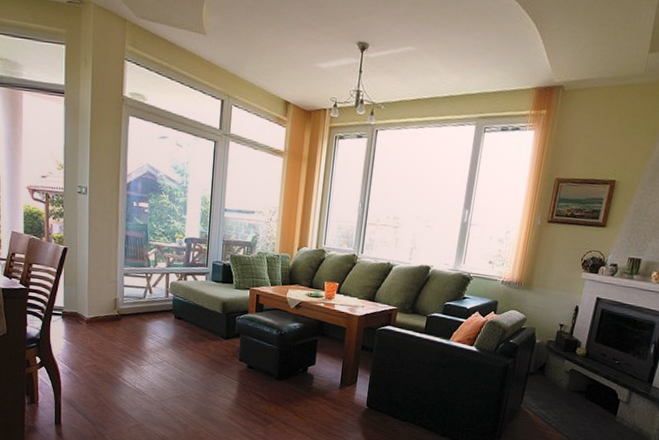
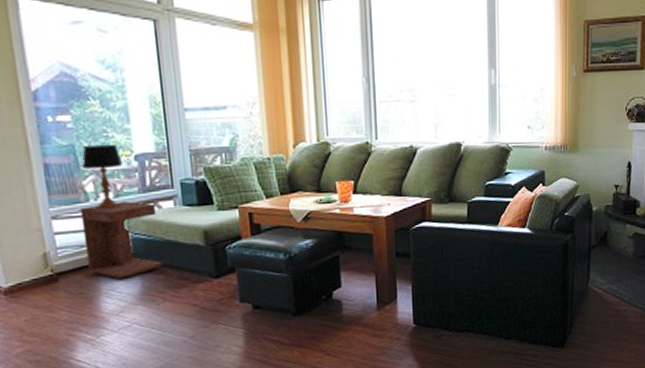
side table: none [141,270,193,327] -> present [80,201,163,279]
table lamp: none [149,226,176,275] -> present [81,143,122,209]

